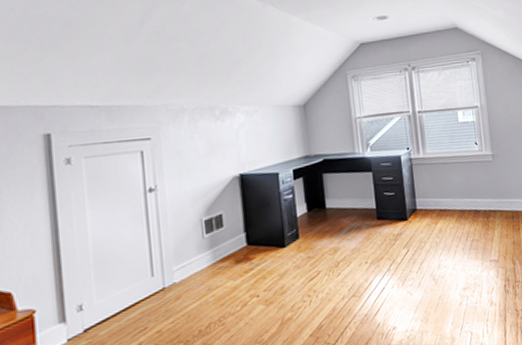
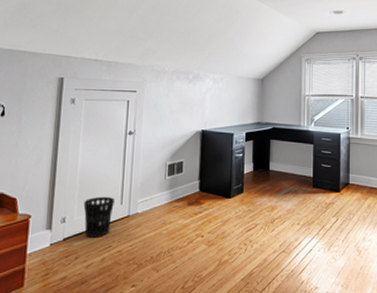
wastebasket: none [103,270,144,323] -> present [83,196,115,238]

